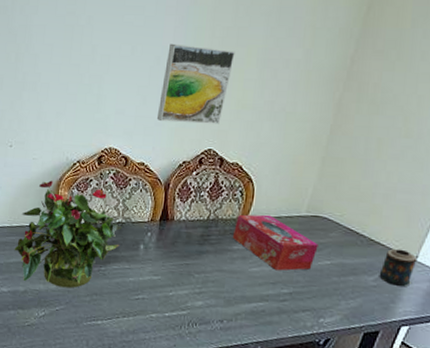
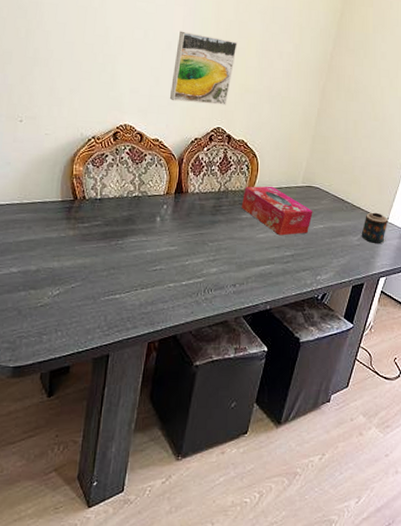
potted plant: present [14,180,122,288] -> none [25,156,138,264]

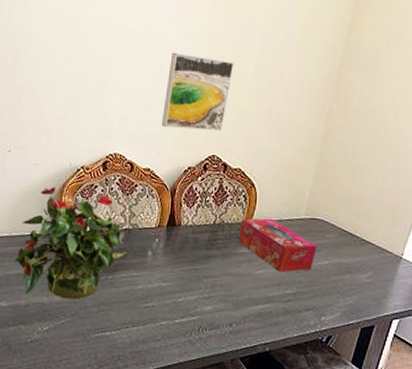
potted plant: none [25,156,138,264] -> present [14,187,129,299]
candle: present [361,212,388,244] -> none [371,247,402,283]

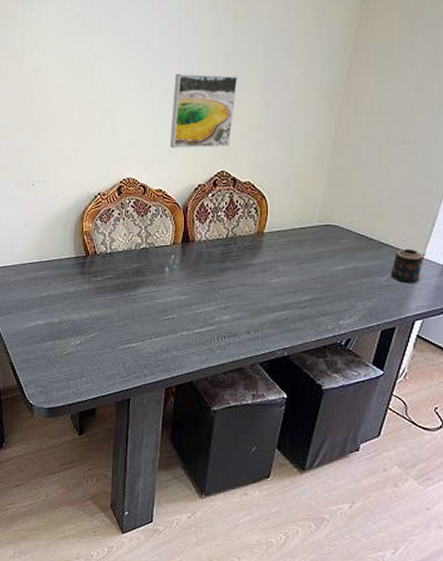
potted plant: present [14,187,129,299] -> none [46,214,146,315]
tissue box: present [238,218,317,273] -> none [251,228,332,280]
candle: none [371,247,402,283] -> present [390,249,423,284]

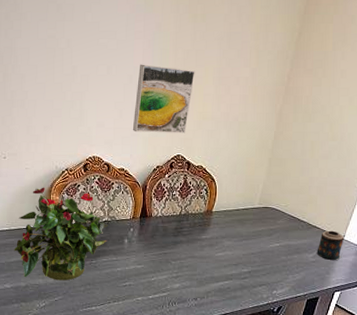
potted plant: none [46,214,146,315] -> present [14,187,108,281]

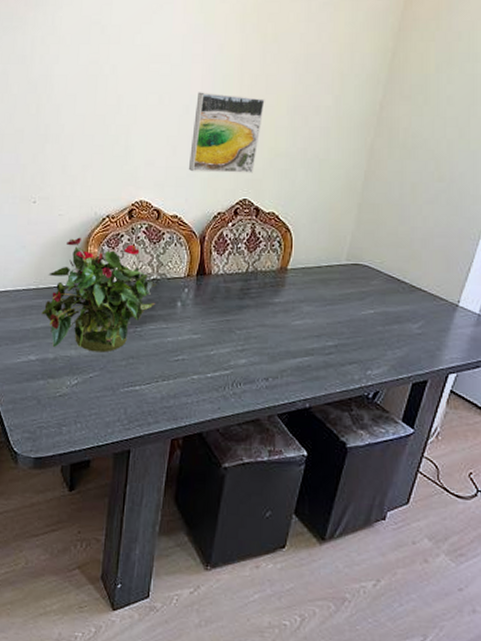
candle: present [316,230,344,261] -> none [423,294,458,334]

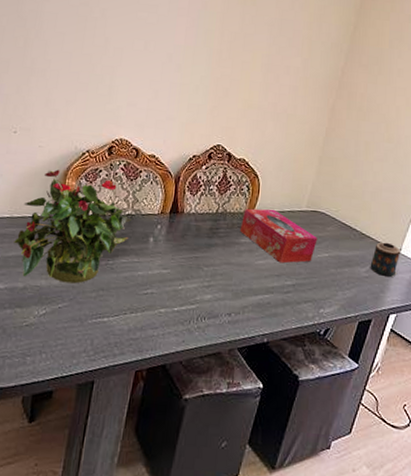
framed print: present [188,92,265,173] -> none [168,42,242,122]
tissue box: none [273,264,361,323] -> present [239,208,318,264]
candle: none [423,294,458,334] -> present [370,242,400,278]

